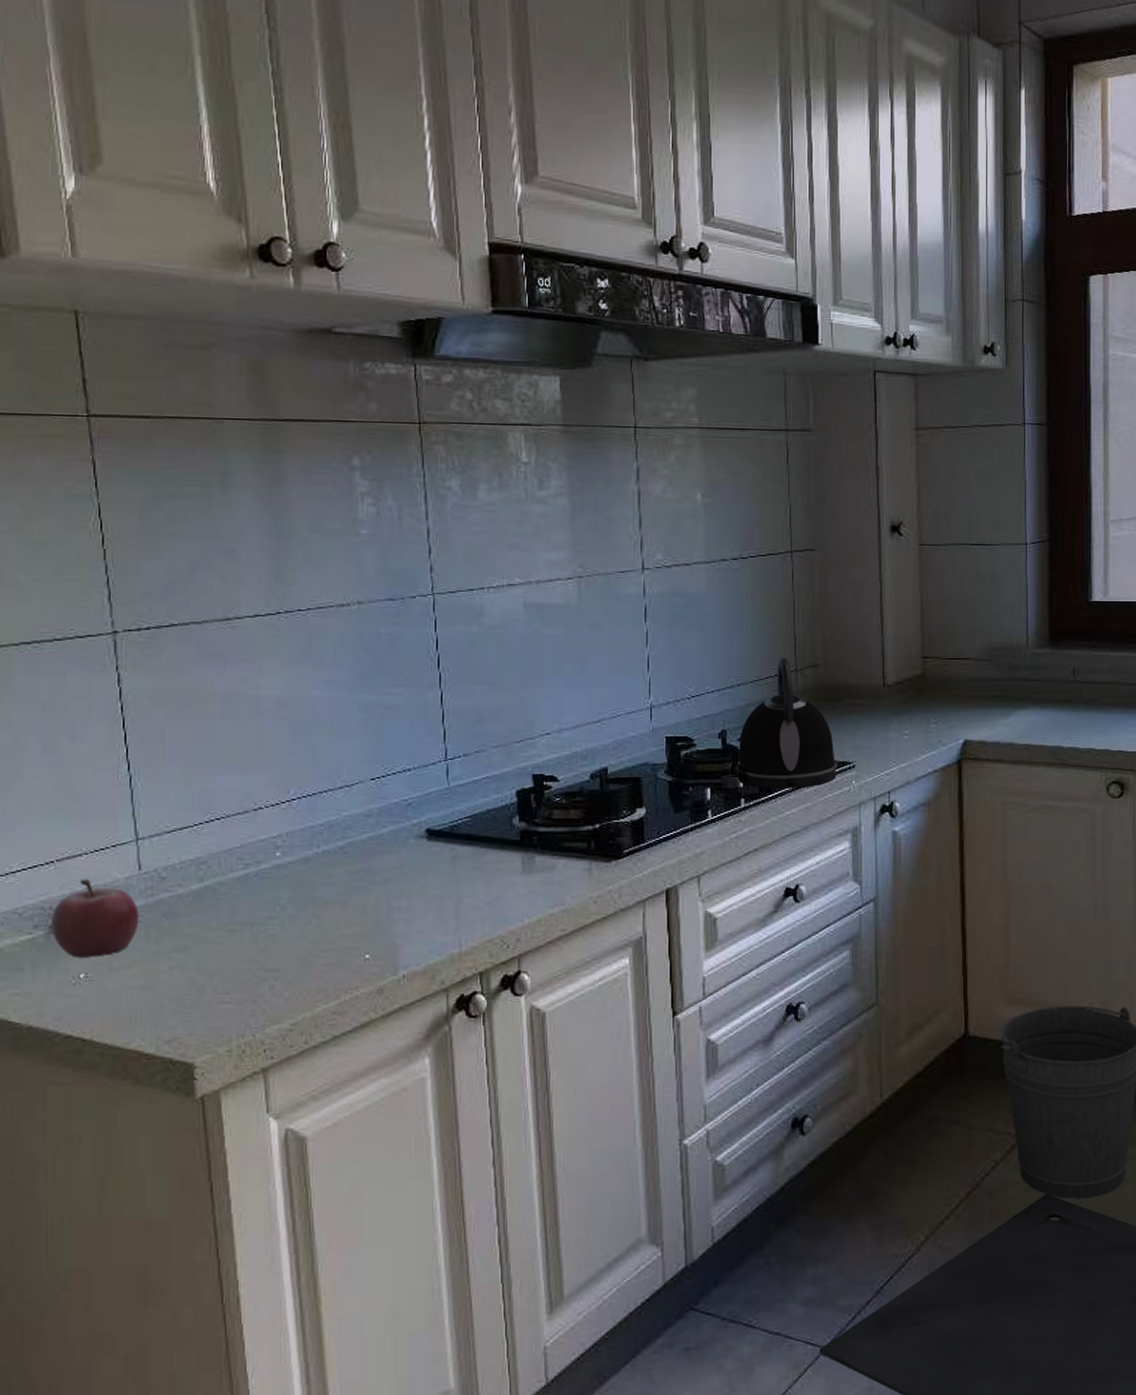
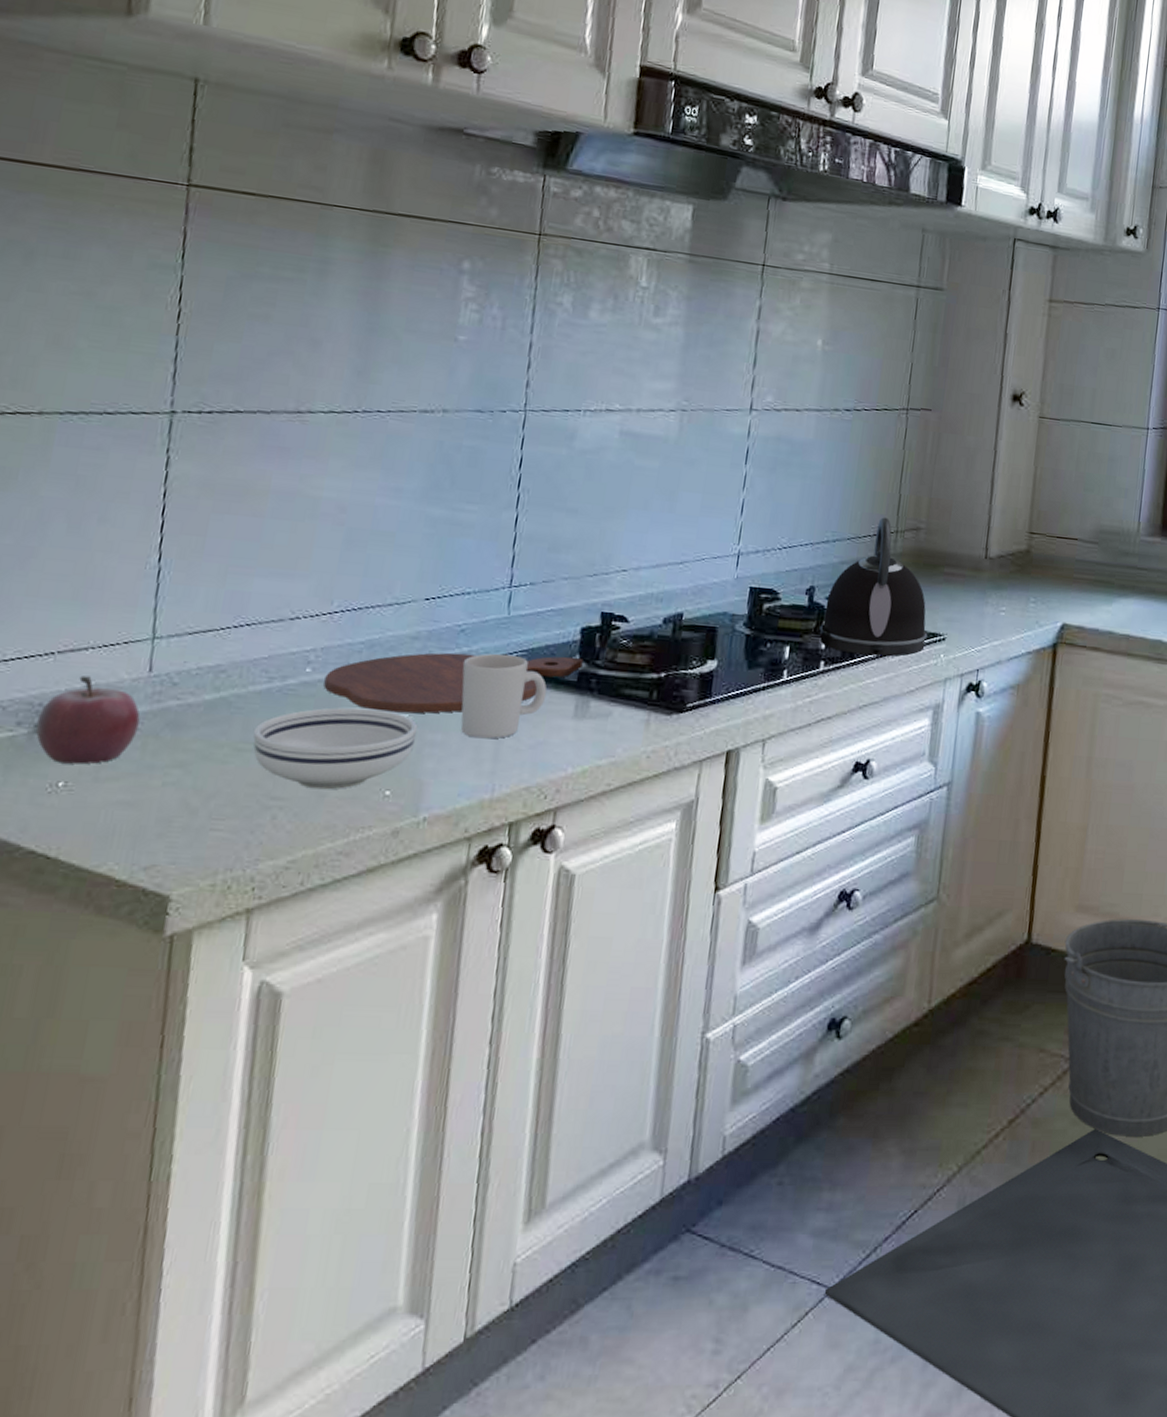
bowl: none [239,883,384,959] -> present [253,707,418,790]
cutting board: none [294,818,523,885] -> present [323,652,583,714]
mug: none [414,822,495,900] -> present [460,653,547,739]

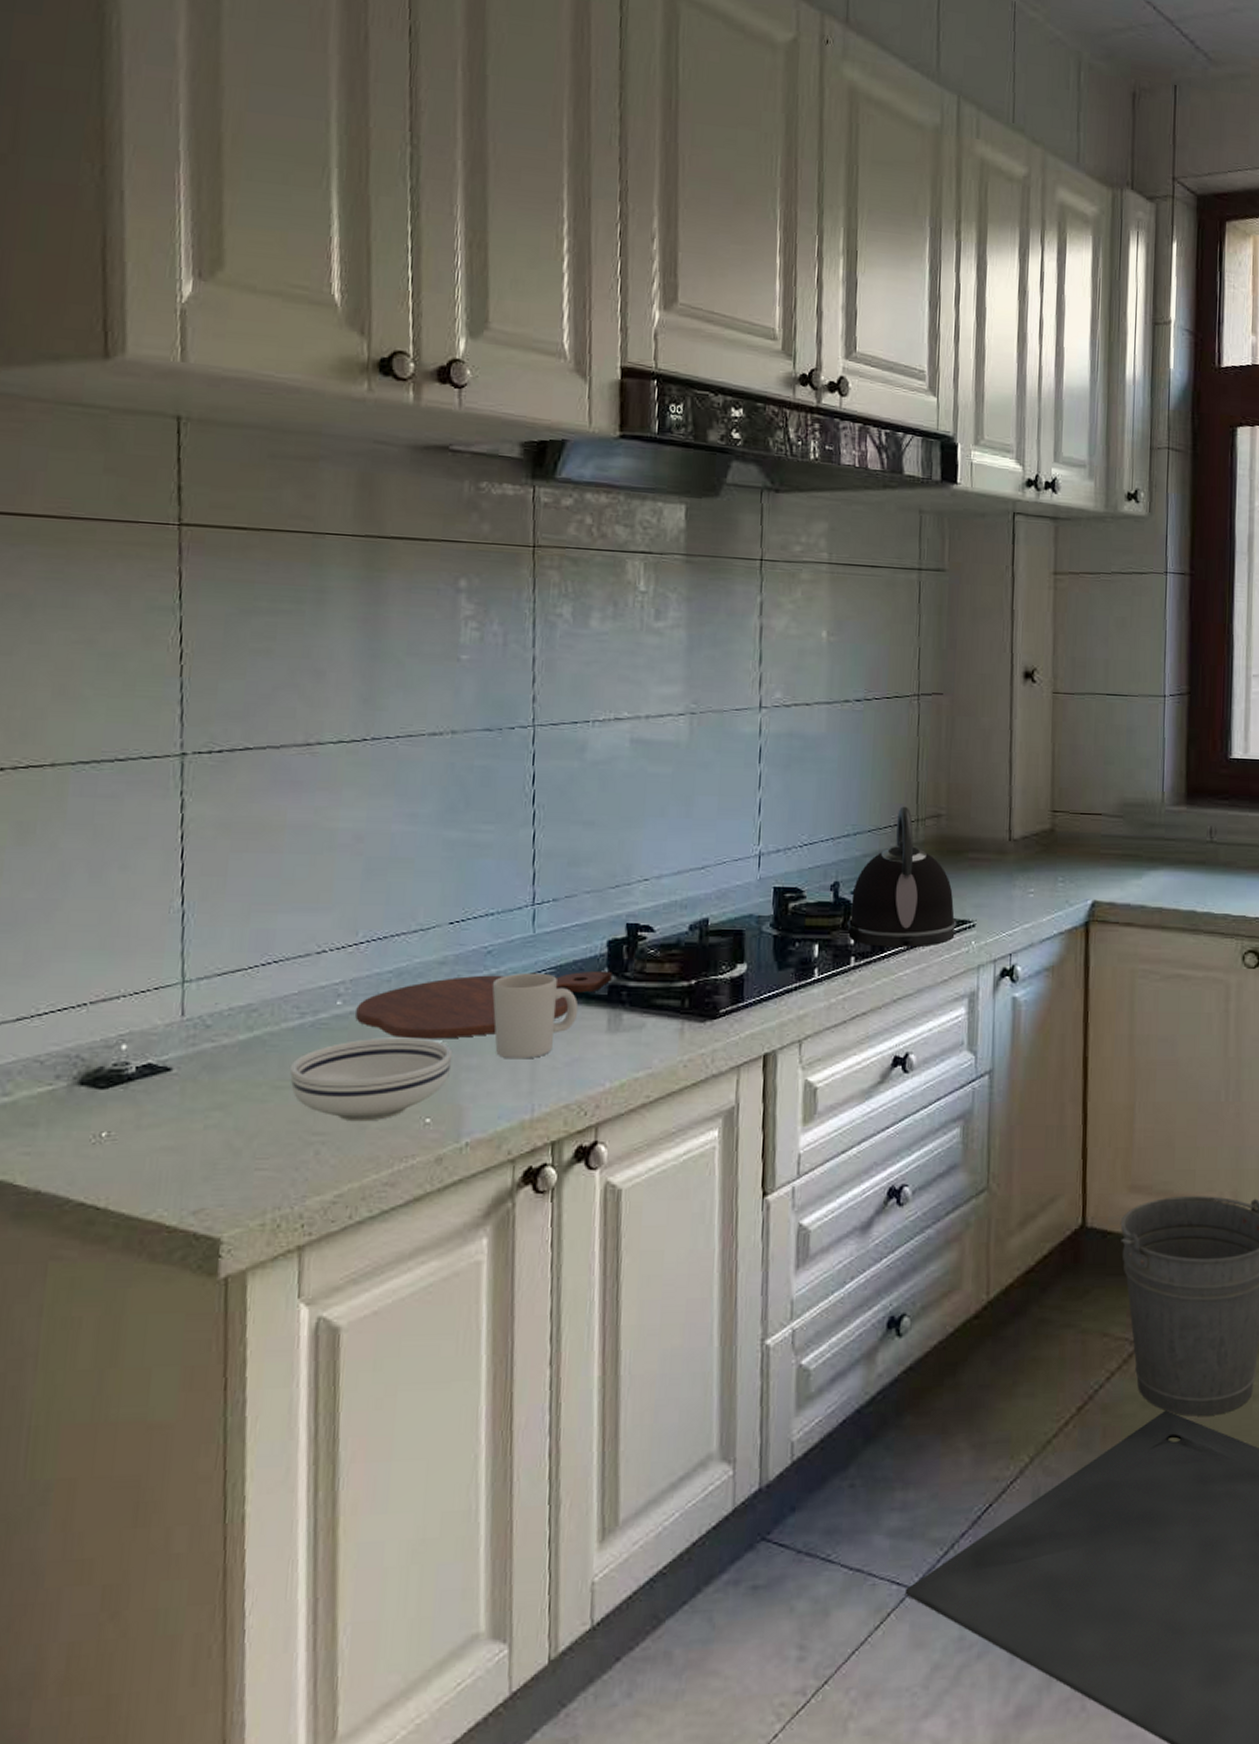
fruit: present [35,675,141,765] -> none [74,1024,177,1113]

